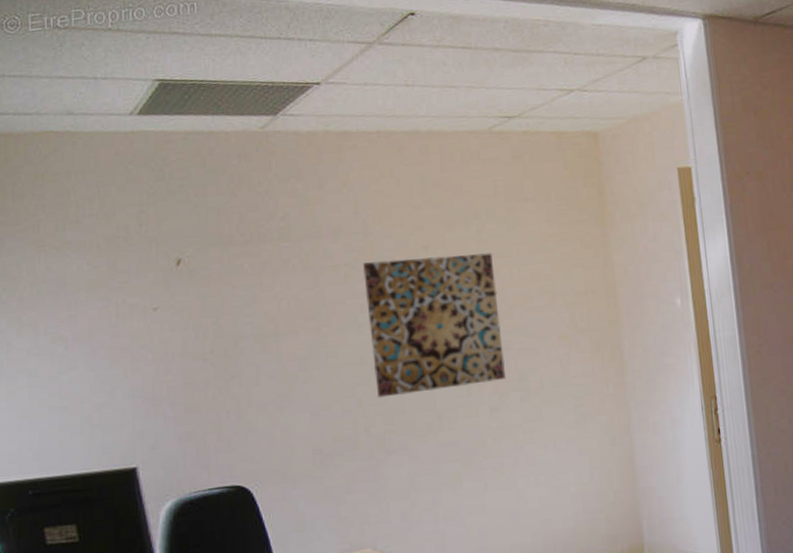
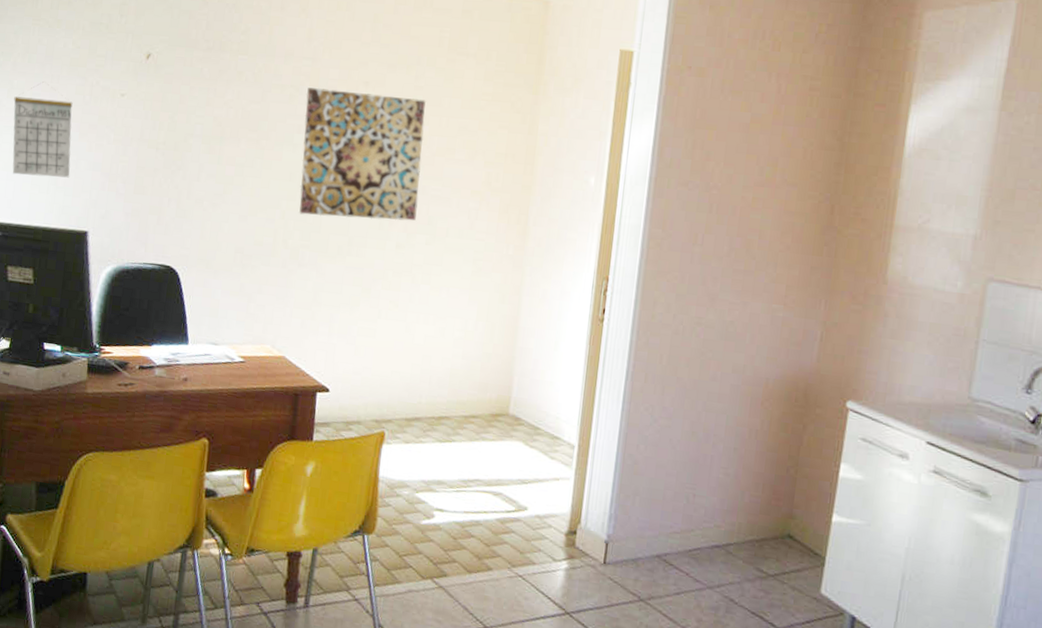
calendar: none [25,312,106,422] -> present [12,81,73,178]

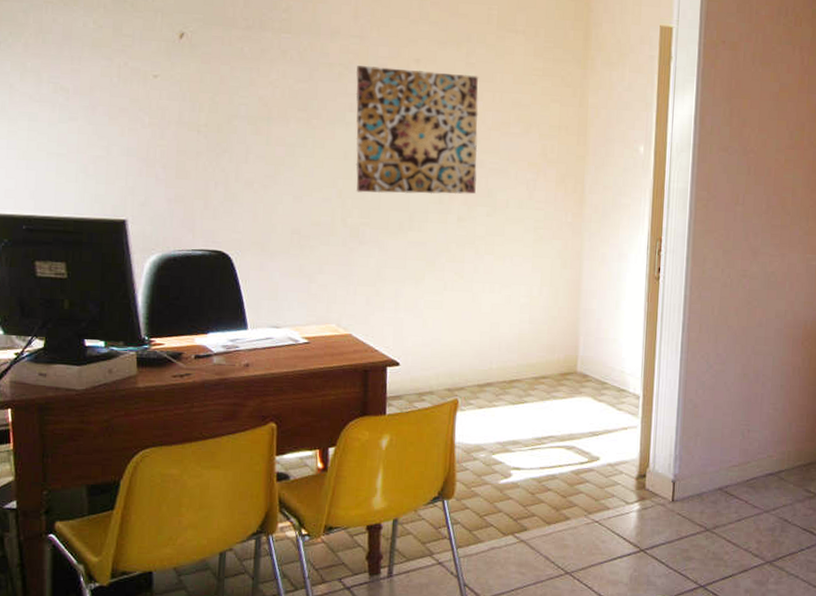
calendar: present [12,81,73,178] -> none [28,63,101,165]

